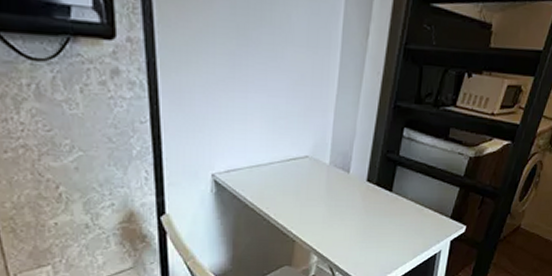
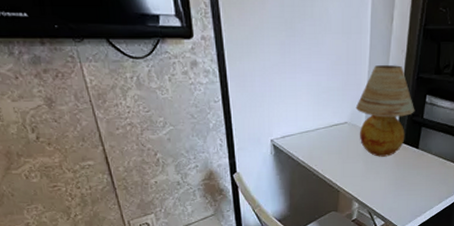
table lamp: none [319,88,390,200] -> present [355,65,415,157]

